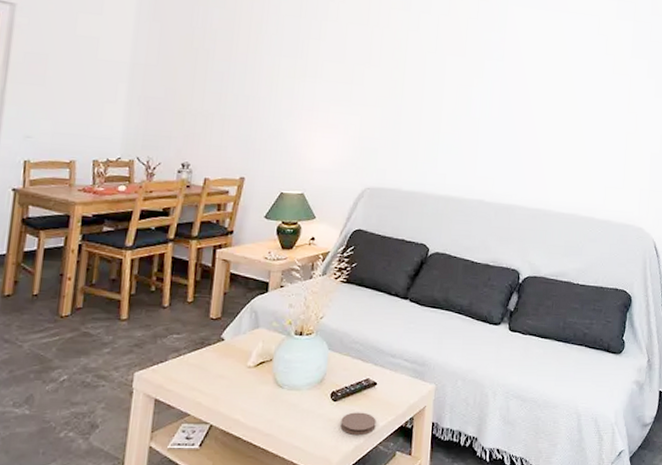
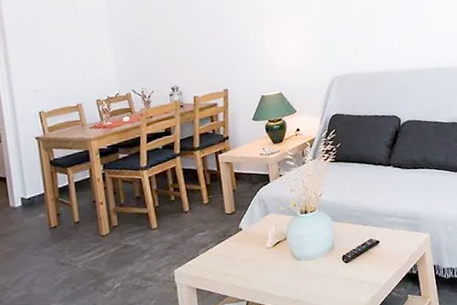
coaster: present [340,412,376,435] -> none [355,267,386,288]

